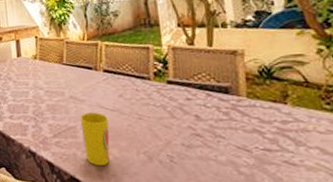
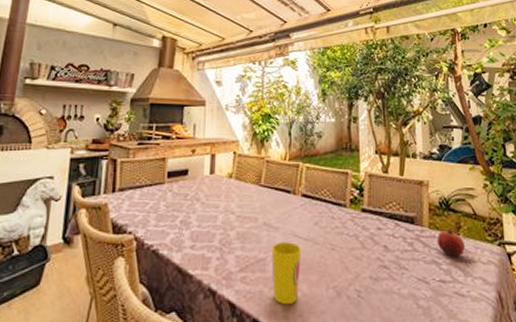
fruit: none [257,97,295,126] -> present [436,228,465,257]

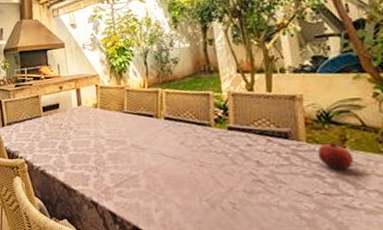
cup: present [271,242,302,305] -> none [141,160,173,215]

